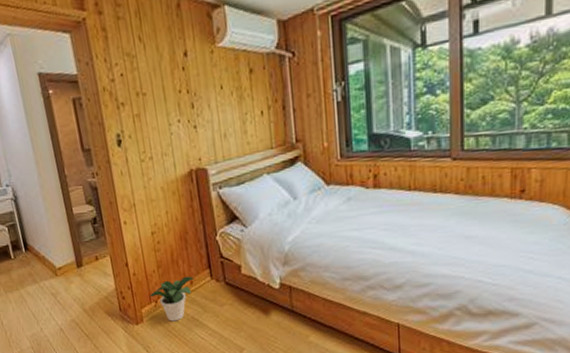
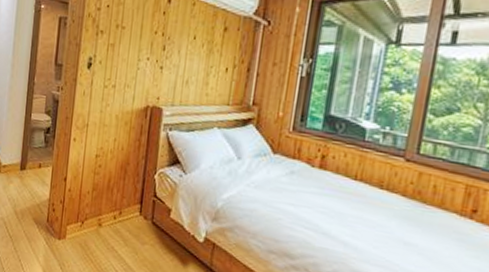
potted plant: present [149,276,194,322] -> none [78,204,123,247]

